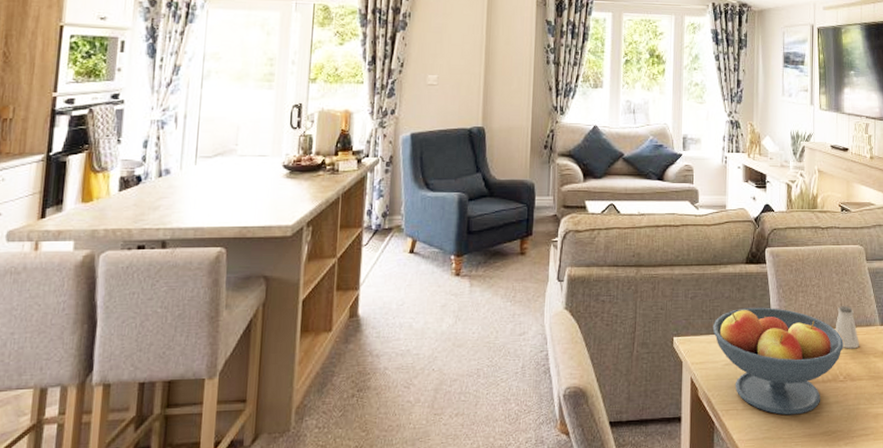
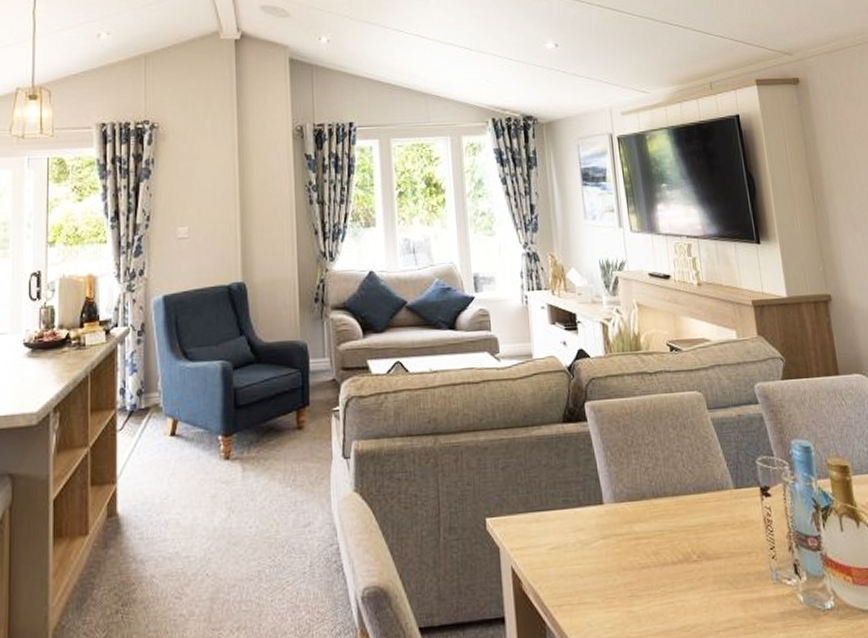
fruit bowl: present [712,307,844,416] -> none [531,474,693,609]
saltshaker: present [835,305,859,349] -> none [679,466,712,521]

